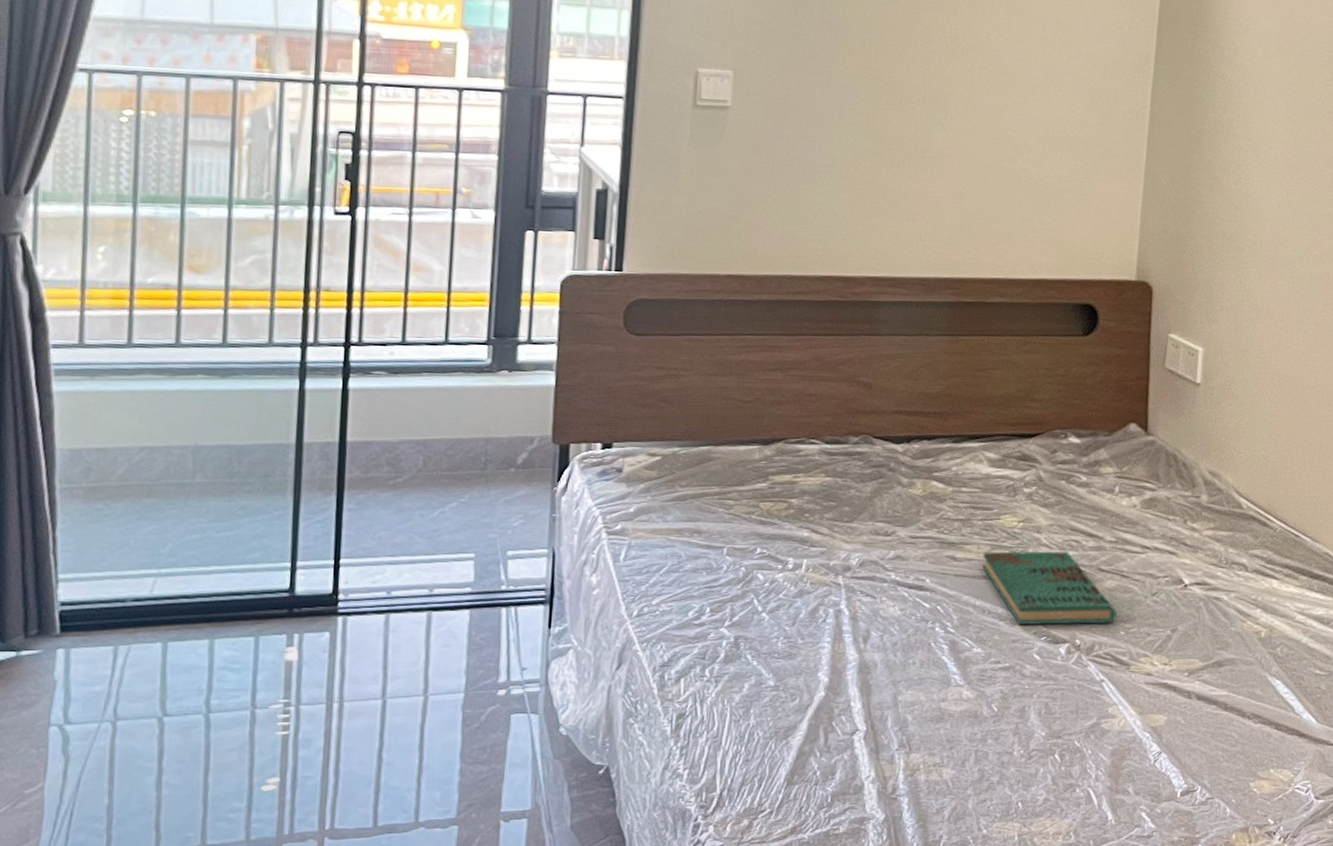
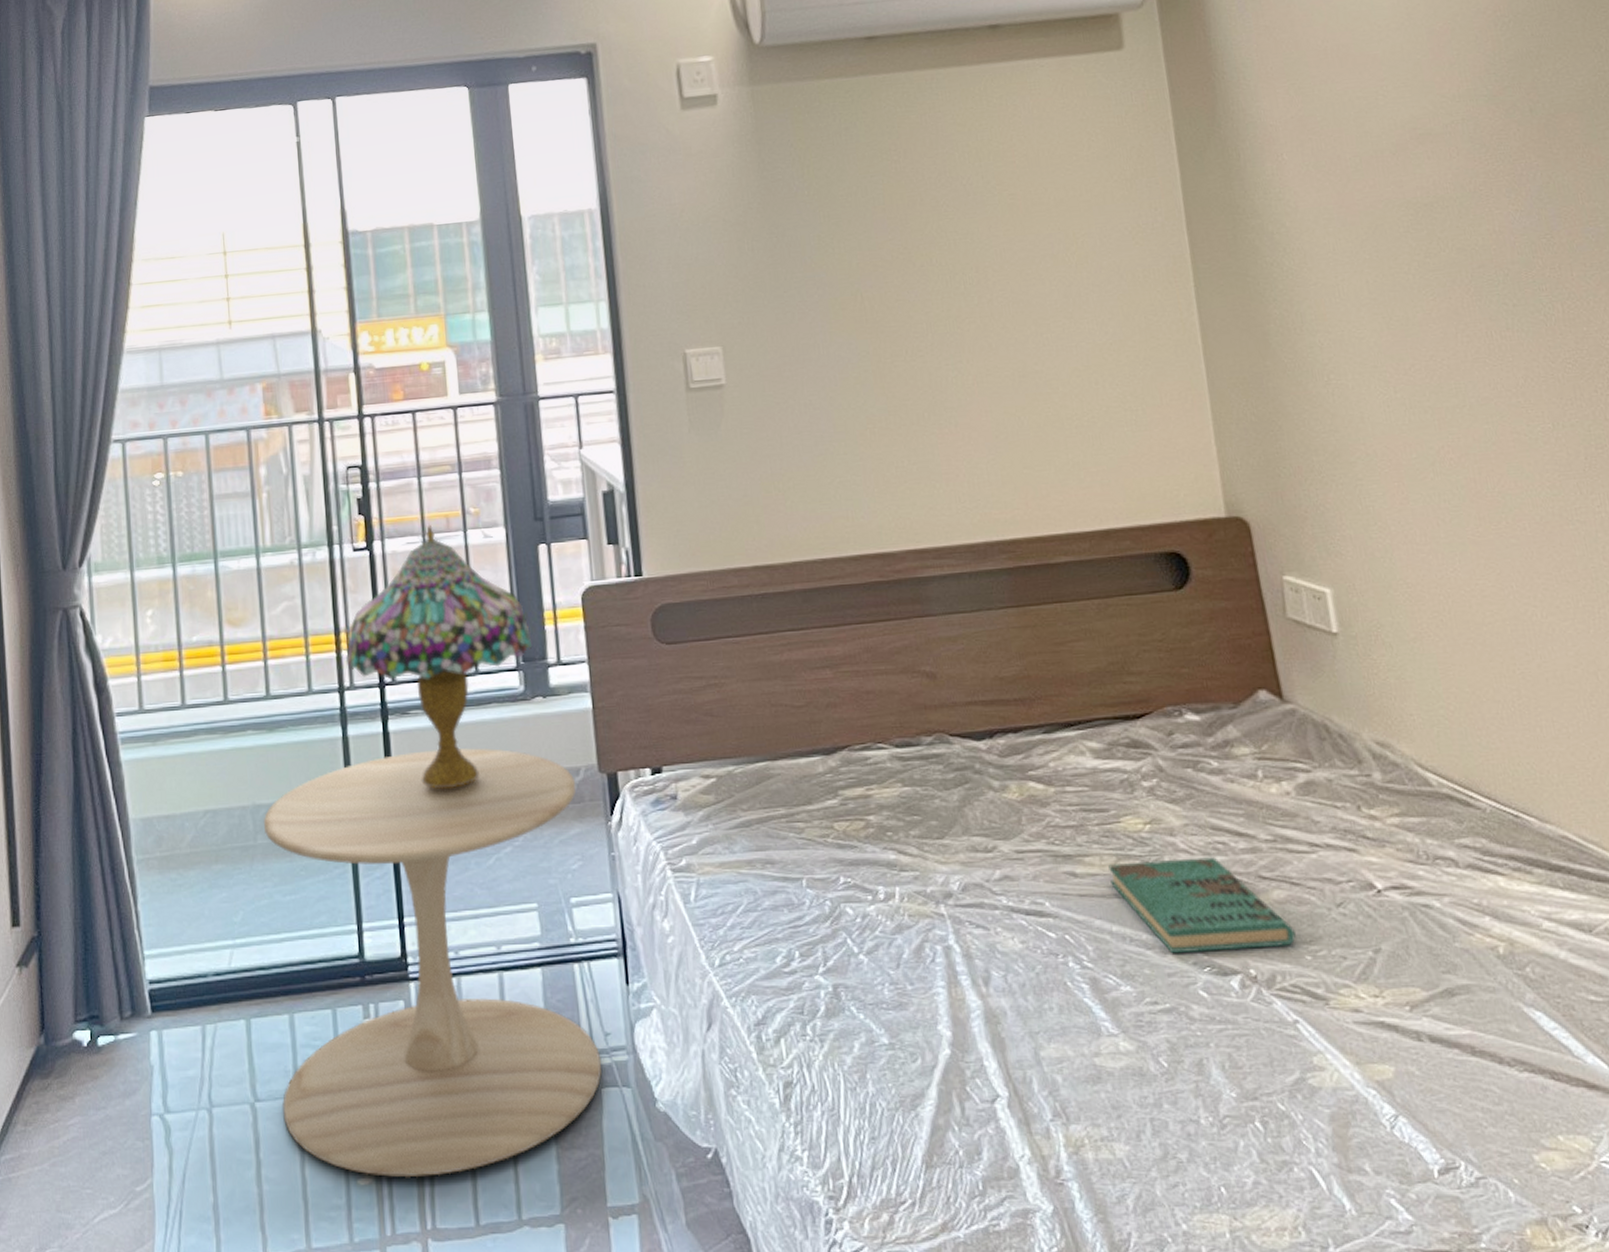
side table: none [191,409,529,786] -> present [263,748,602,1178]
table lamp: none [312,198,506,445] -> present [345,524,533,789]

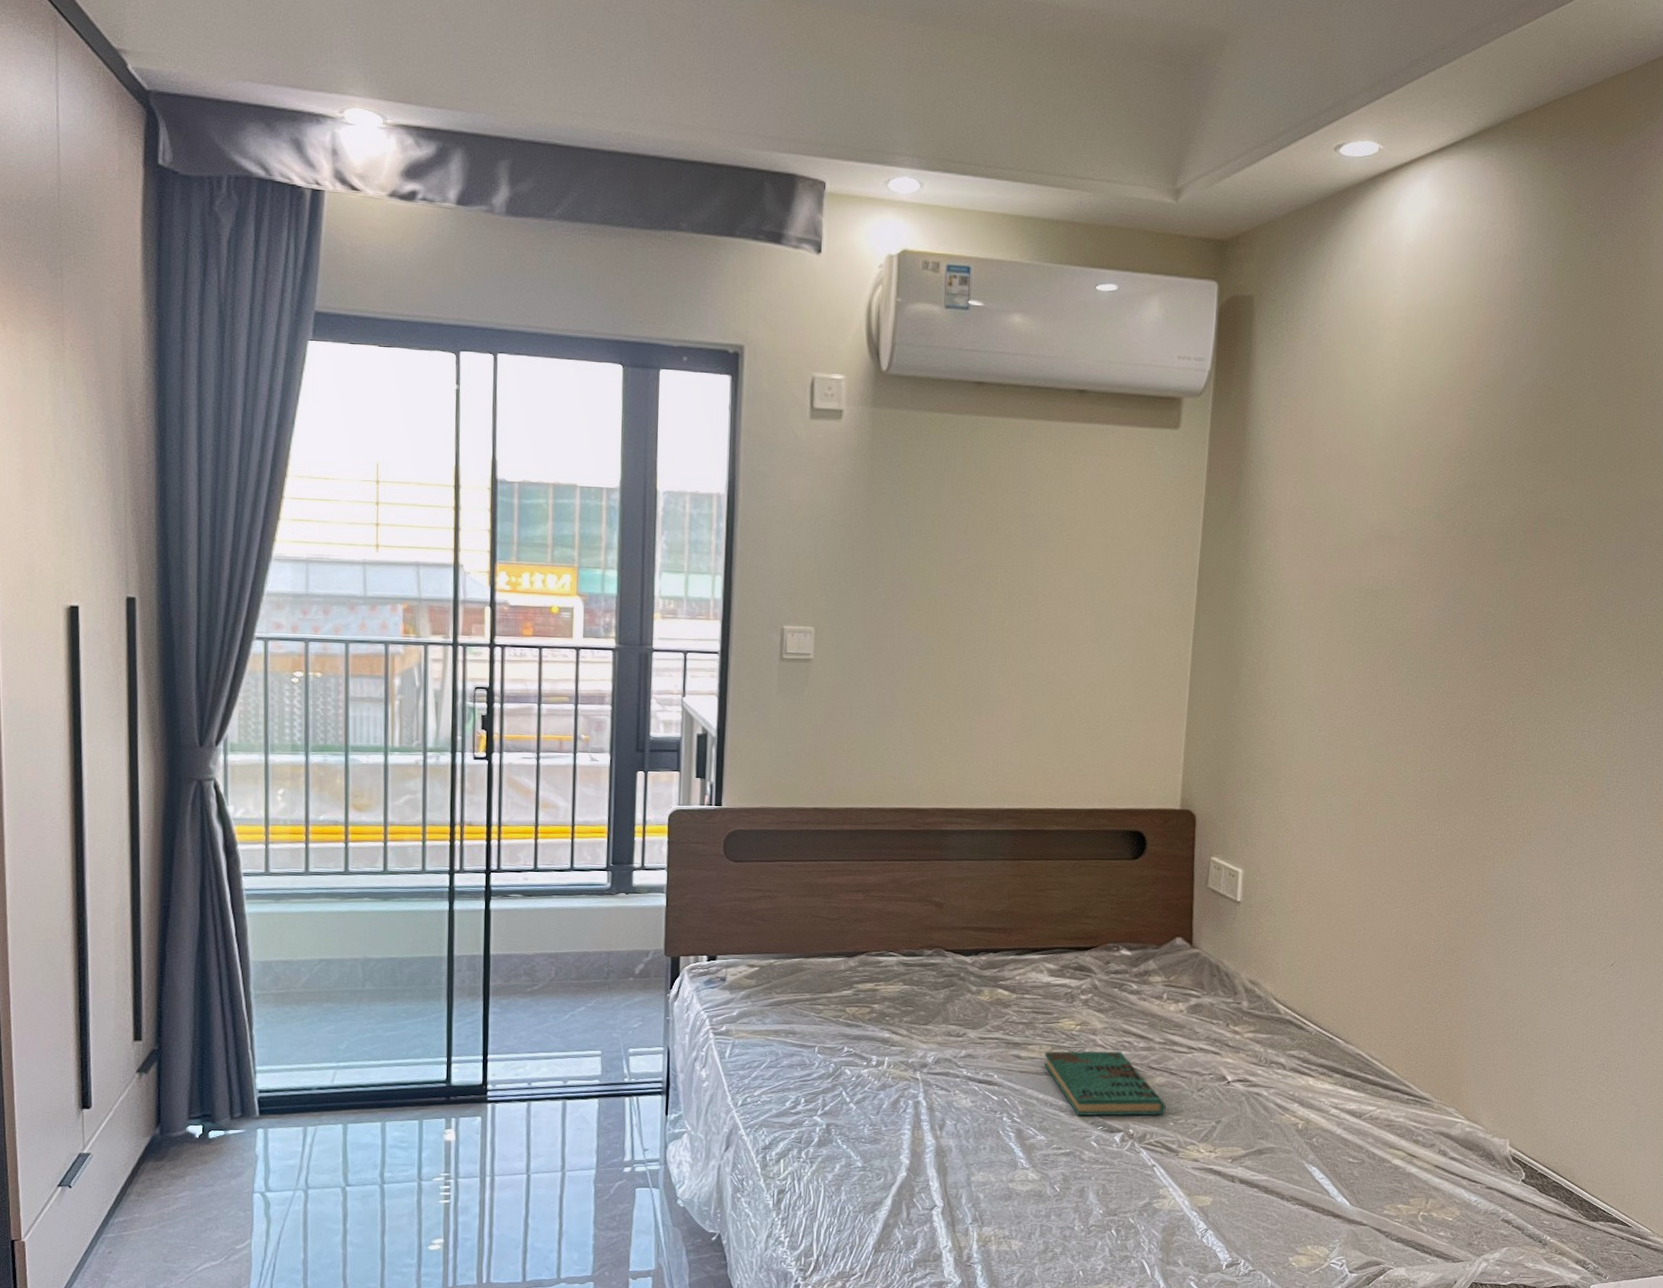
side table: present [263,748,602,1178] -> none [369,927,645,1246]
table lamp: present [345,524,533,789] -> none [458,744,622,958]

